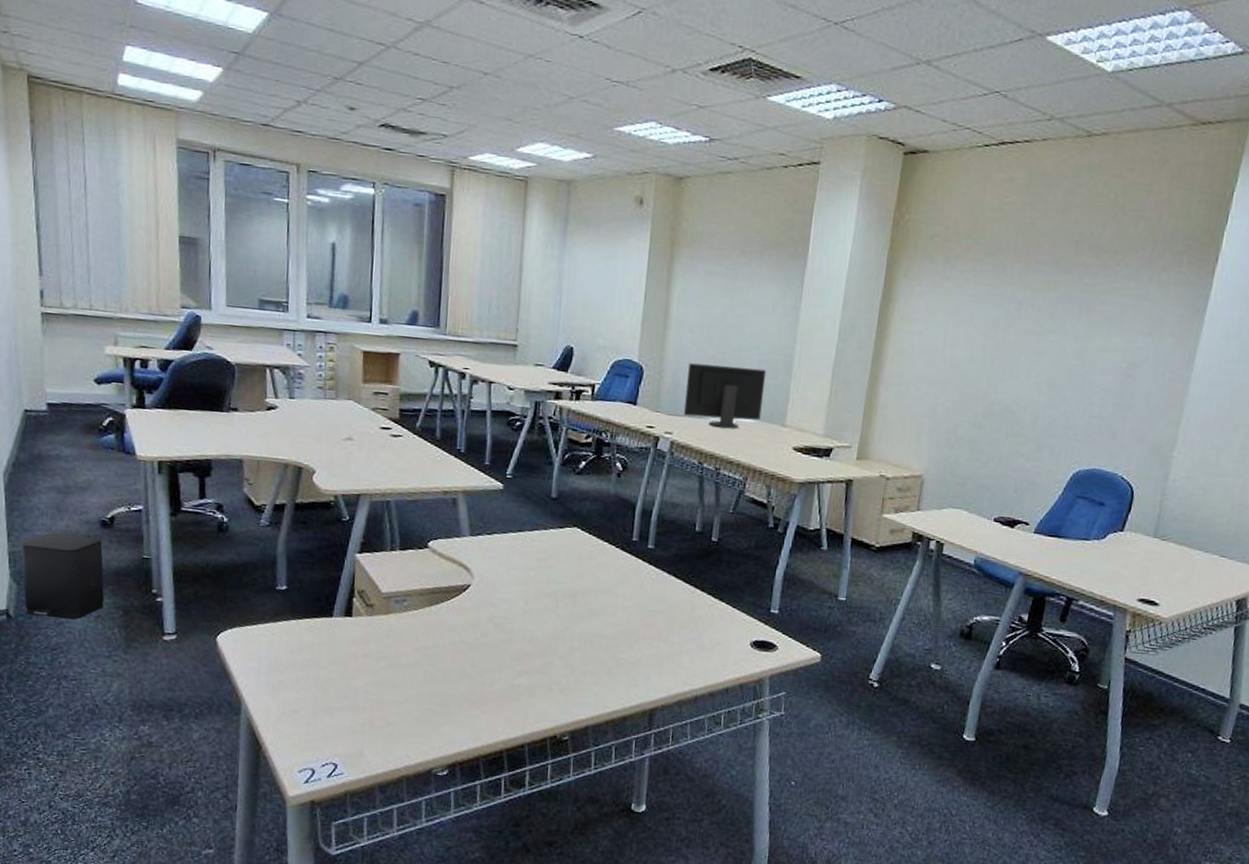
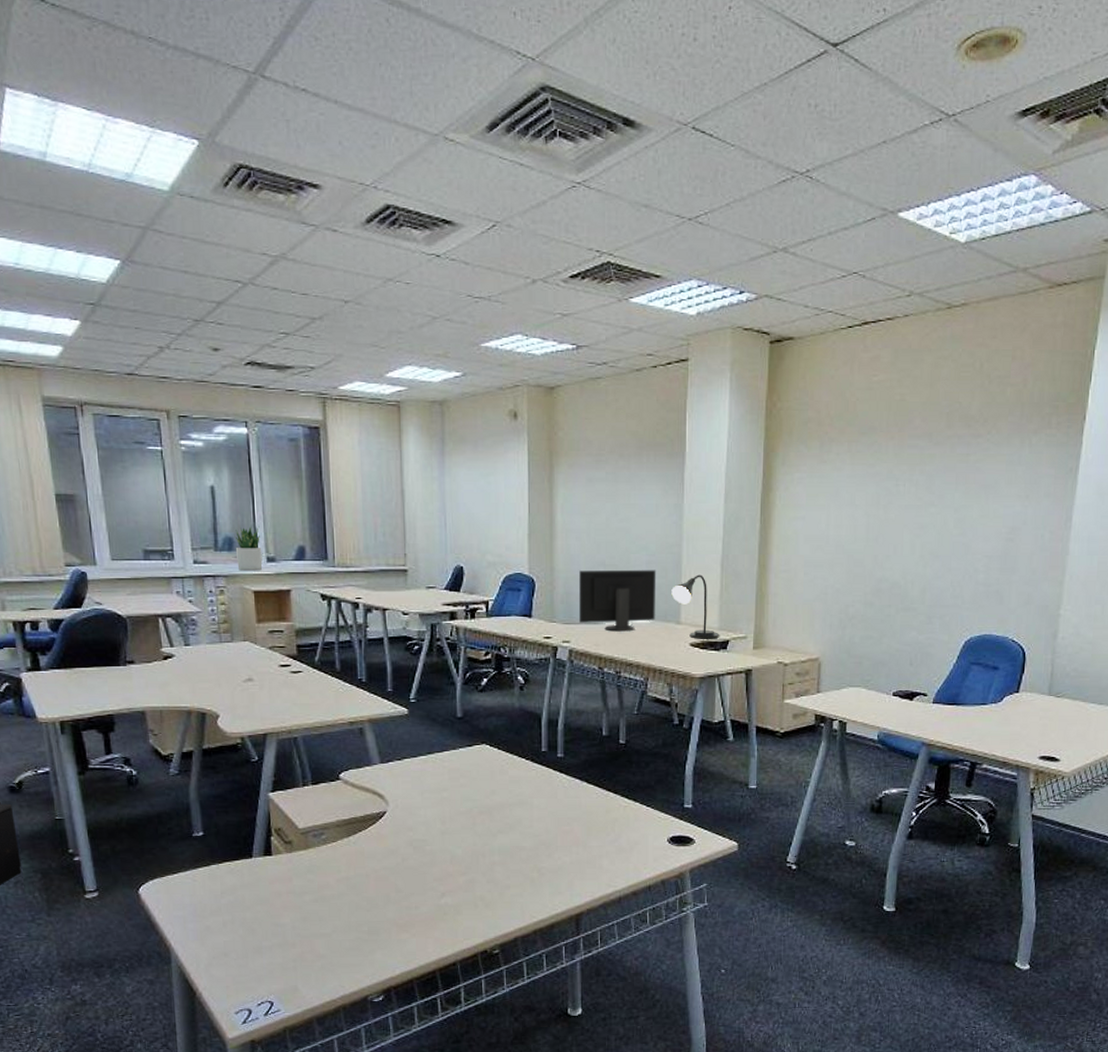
planter: none [349,286,376,332] -> present [234,526,263,571]
desk lamp: none [779,379,823,446] -> present [671,574,719,639]

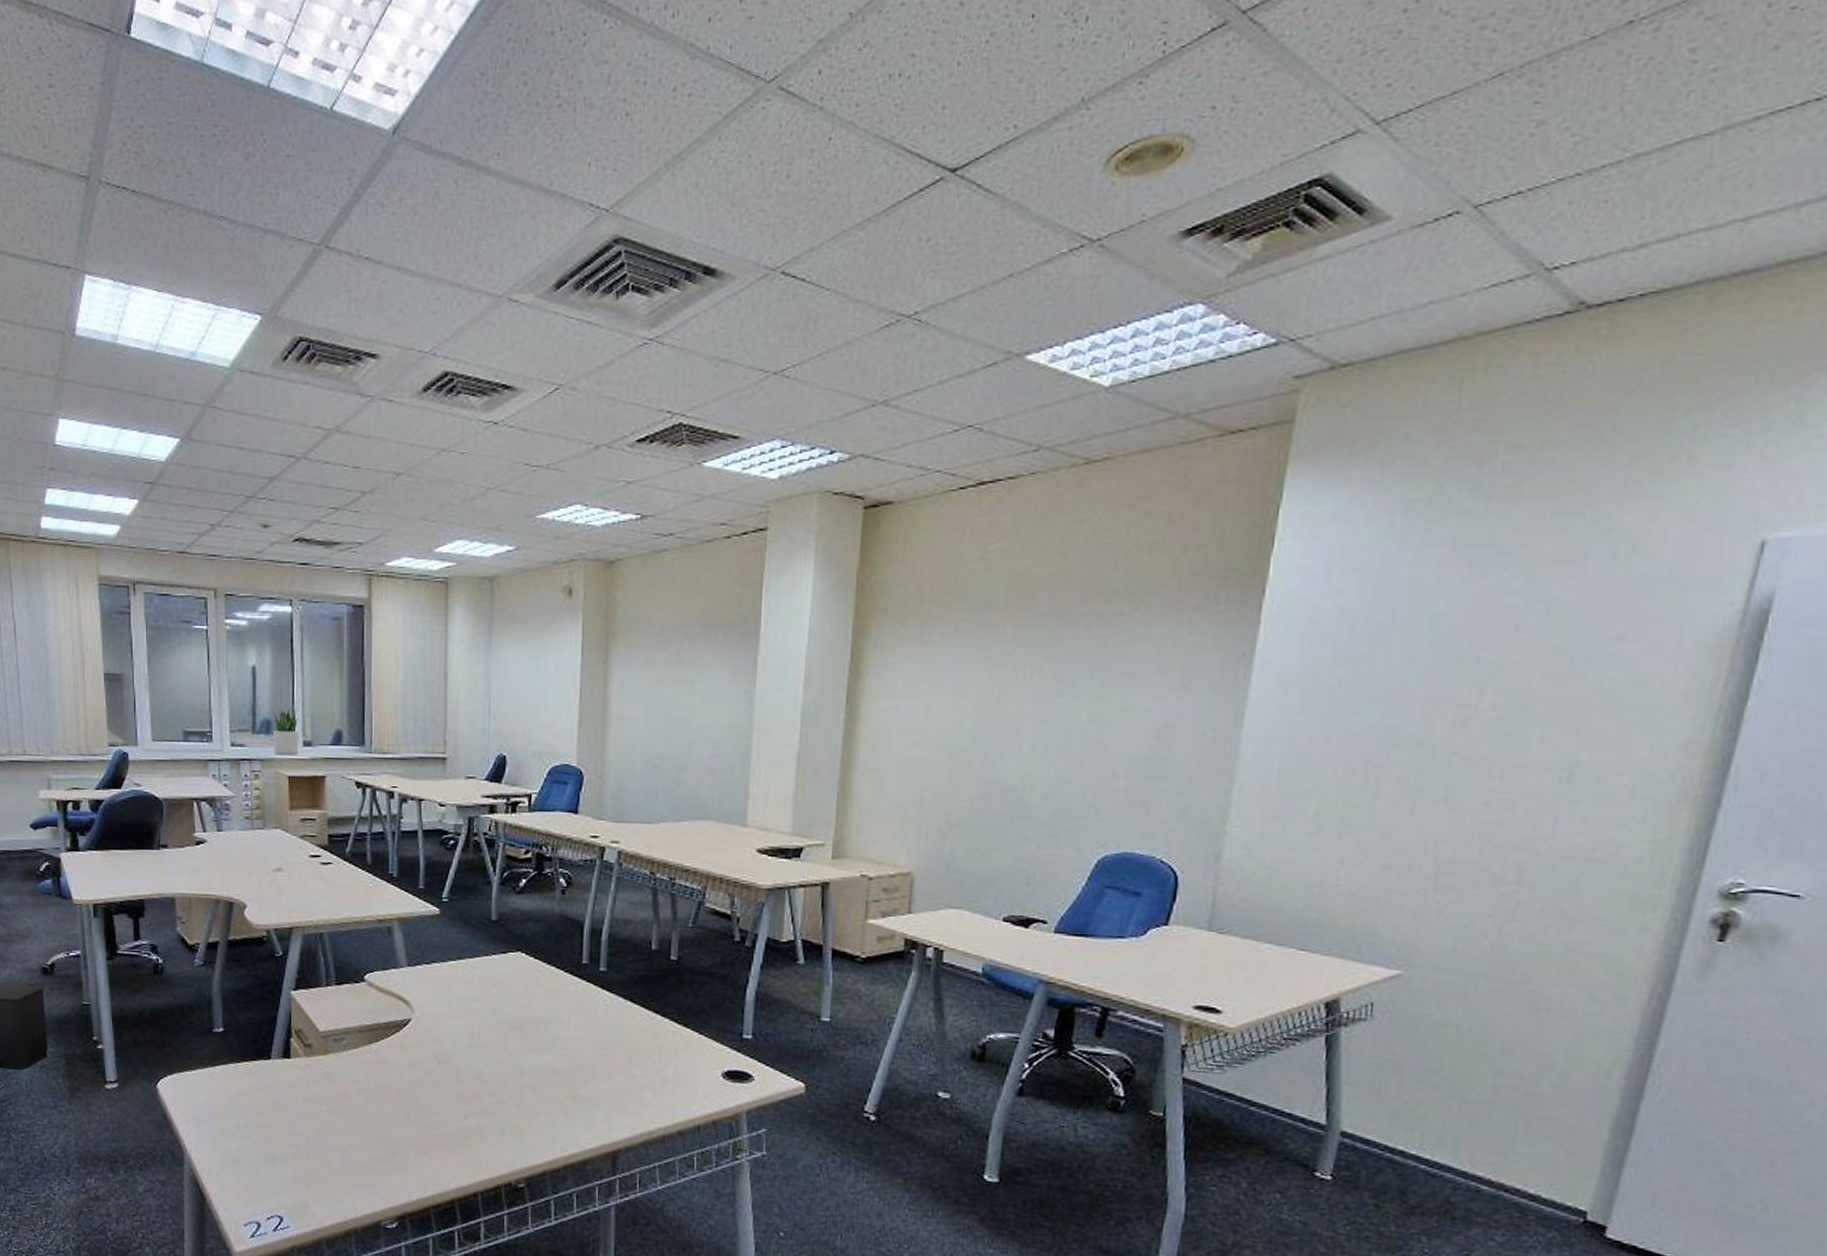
computer monitor: present [579,569,657,632] -> none [631,763,721,834]
desk lamp: present [671,574,719,639] -> none [737,771,791,846]

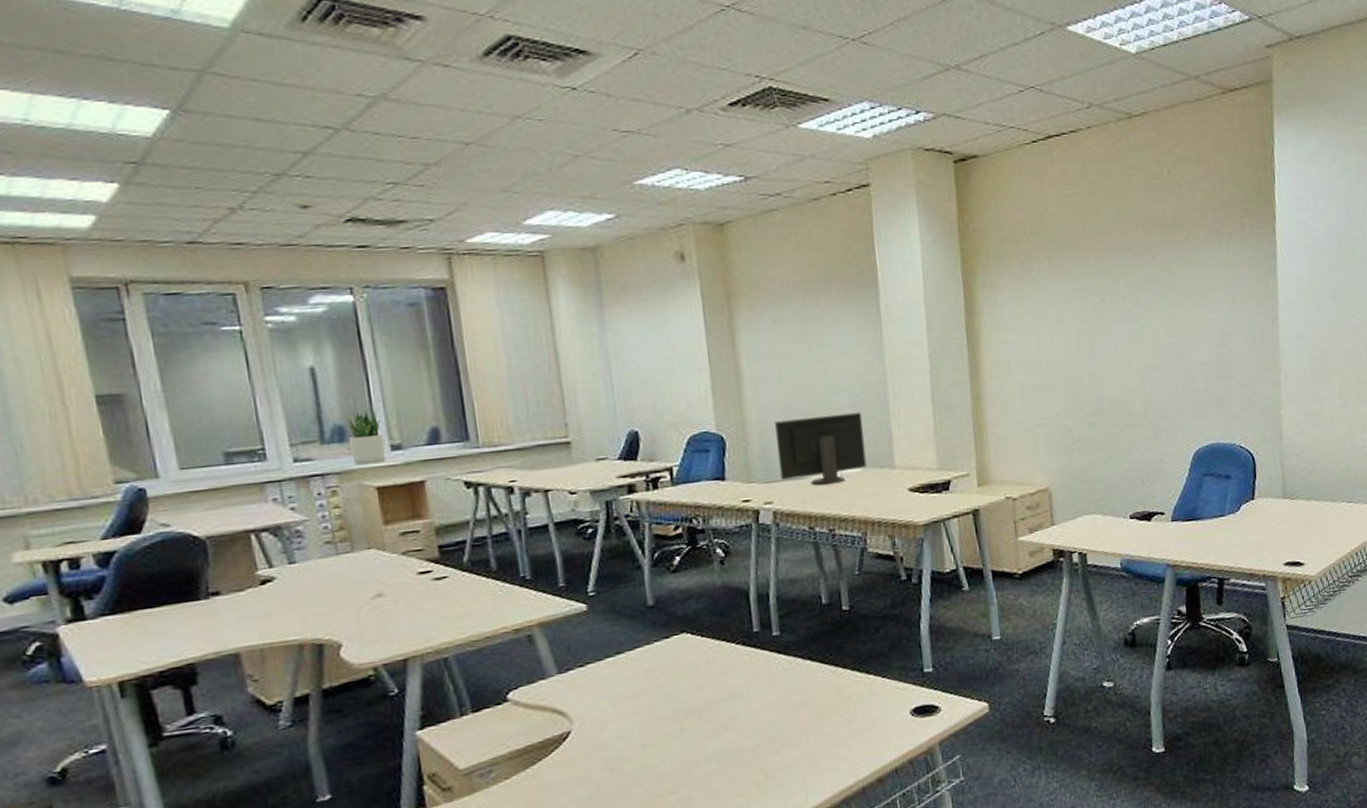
computer monitor: none [631,763,721,834] -> present [775,412,867,486]

